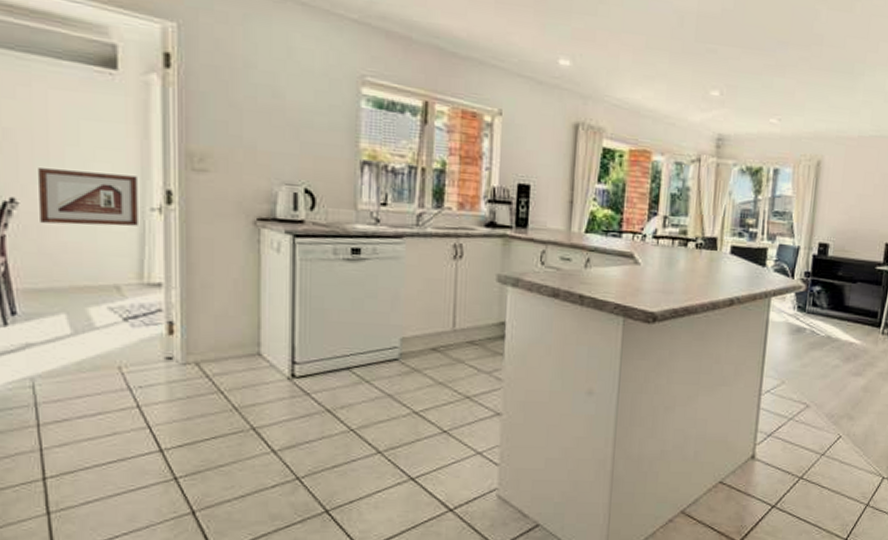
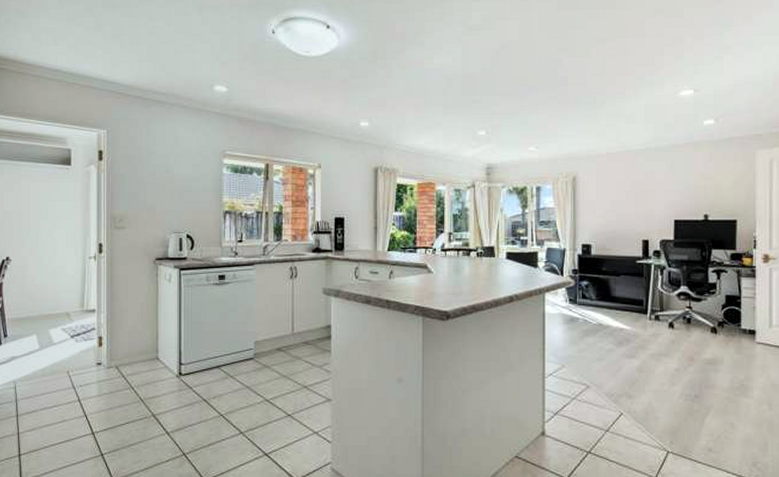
picture frame: present [38,168,138,226] -> none [23,235,81,272]

